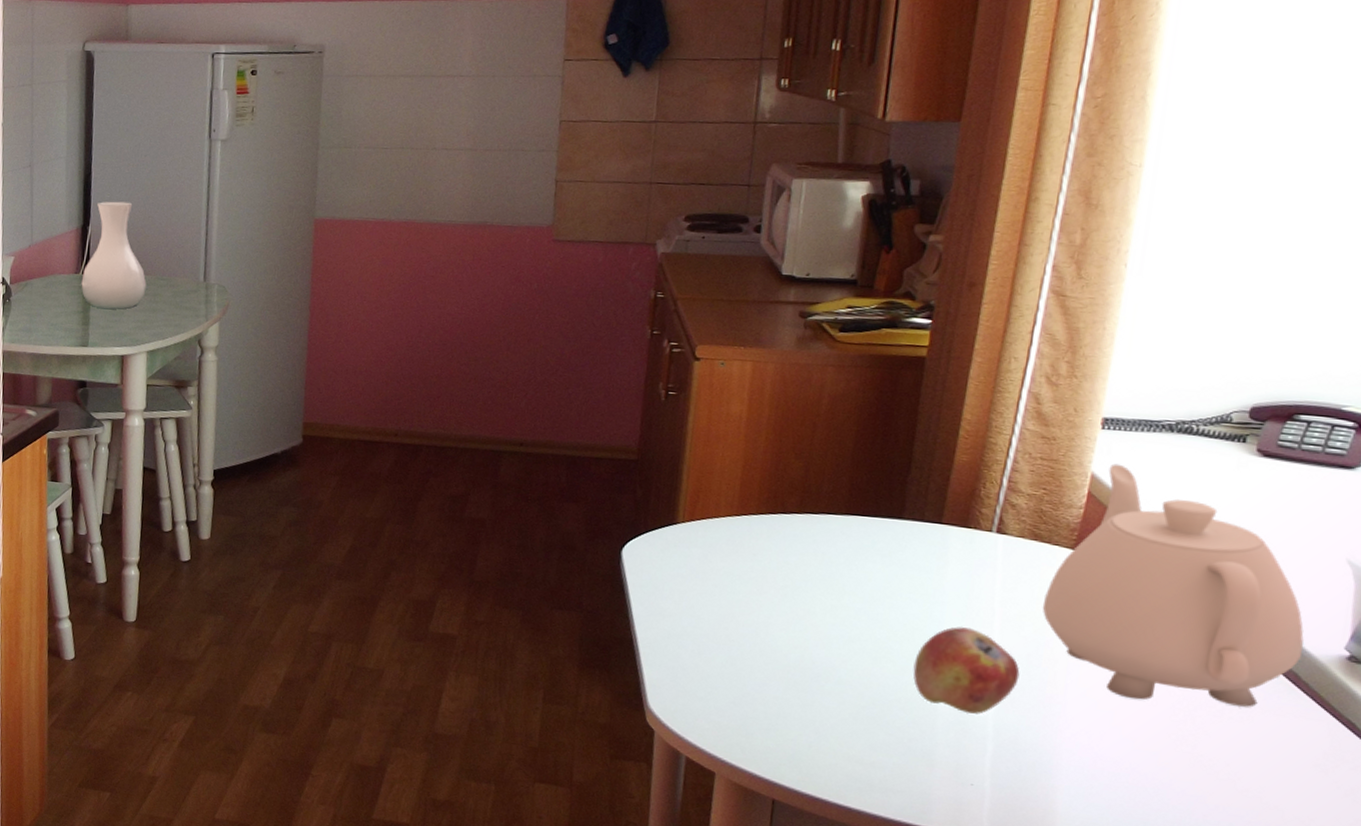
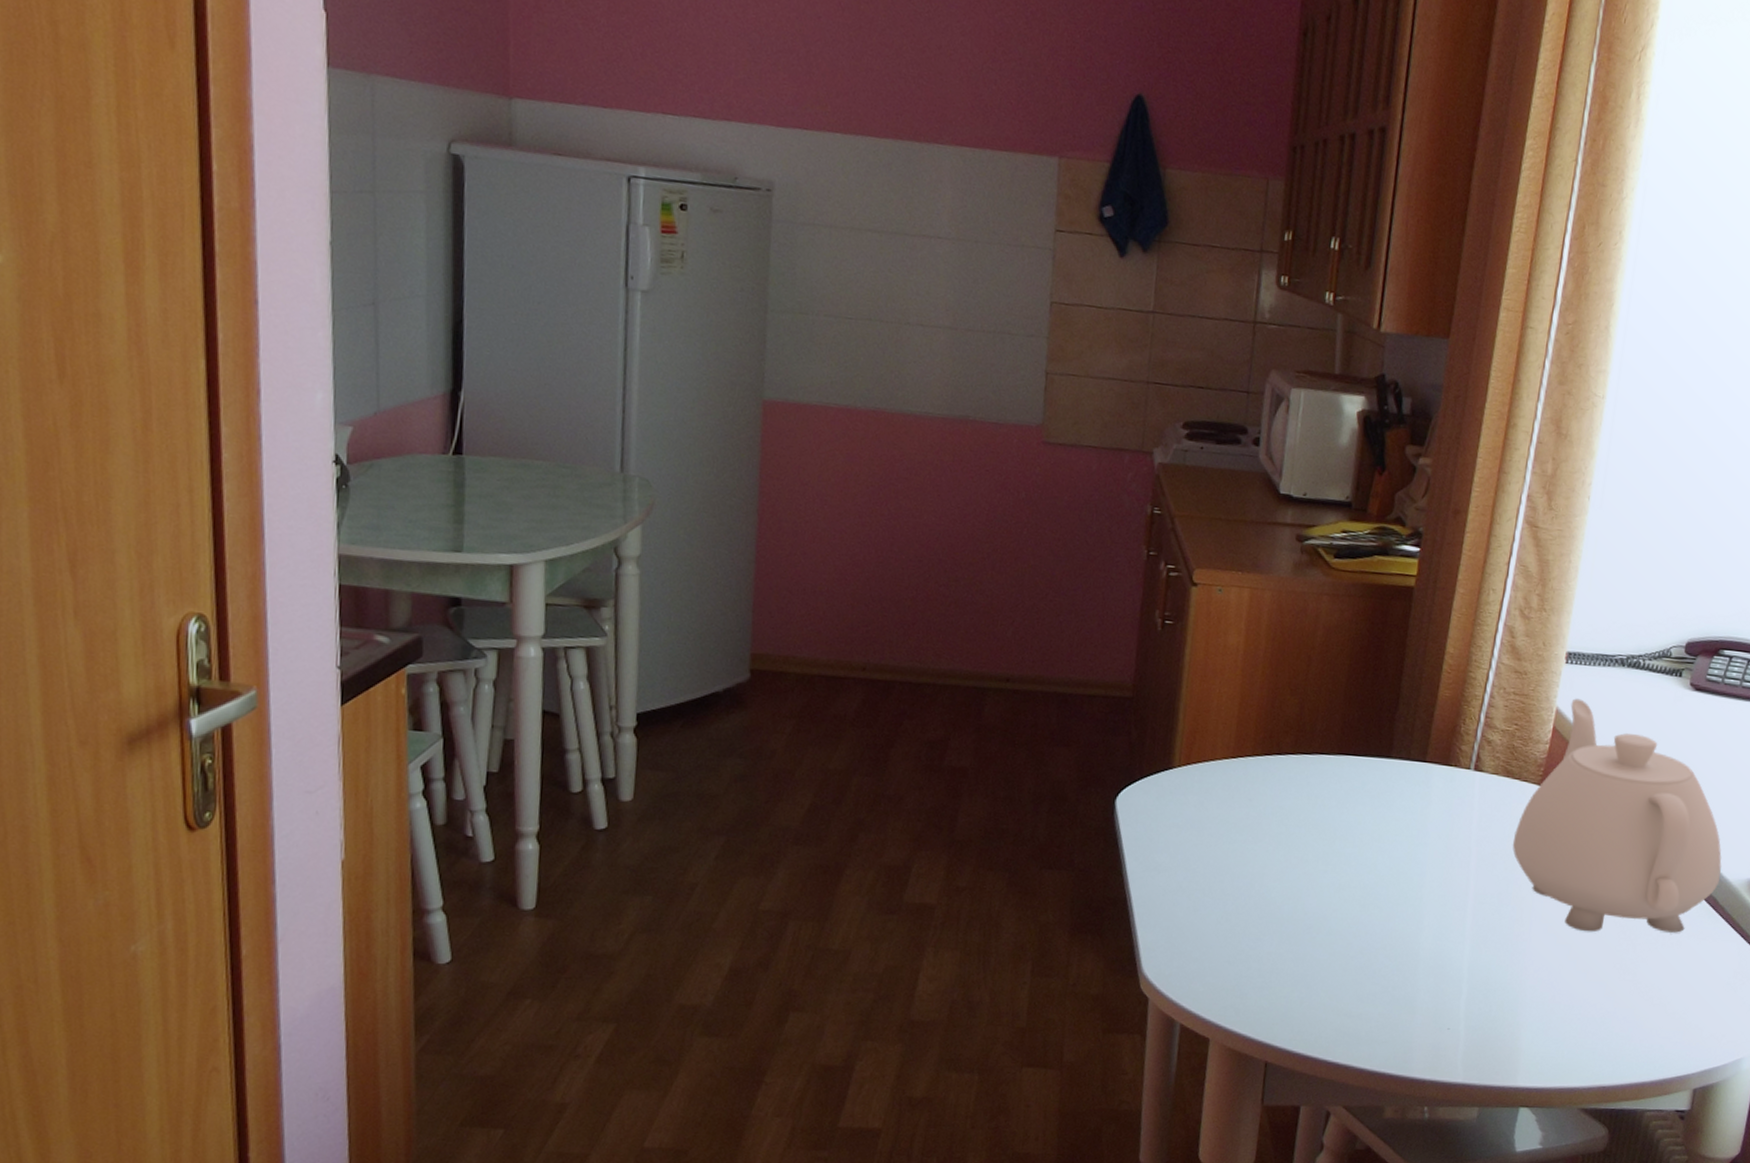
vase: present [81,201,147,309] -> none [451,359,543,504]
fruit: present [913,626,1020,714] -> none [1397,867,1492,957]

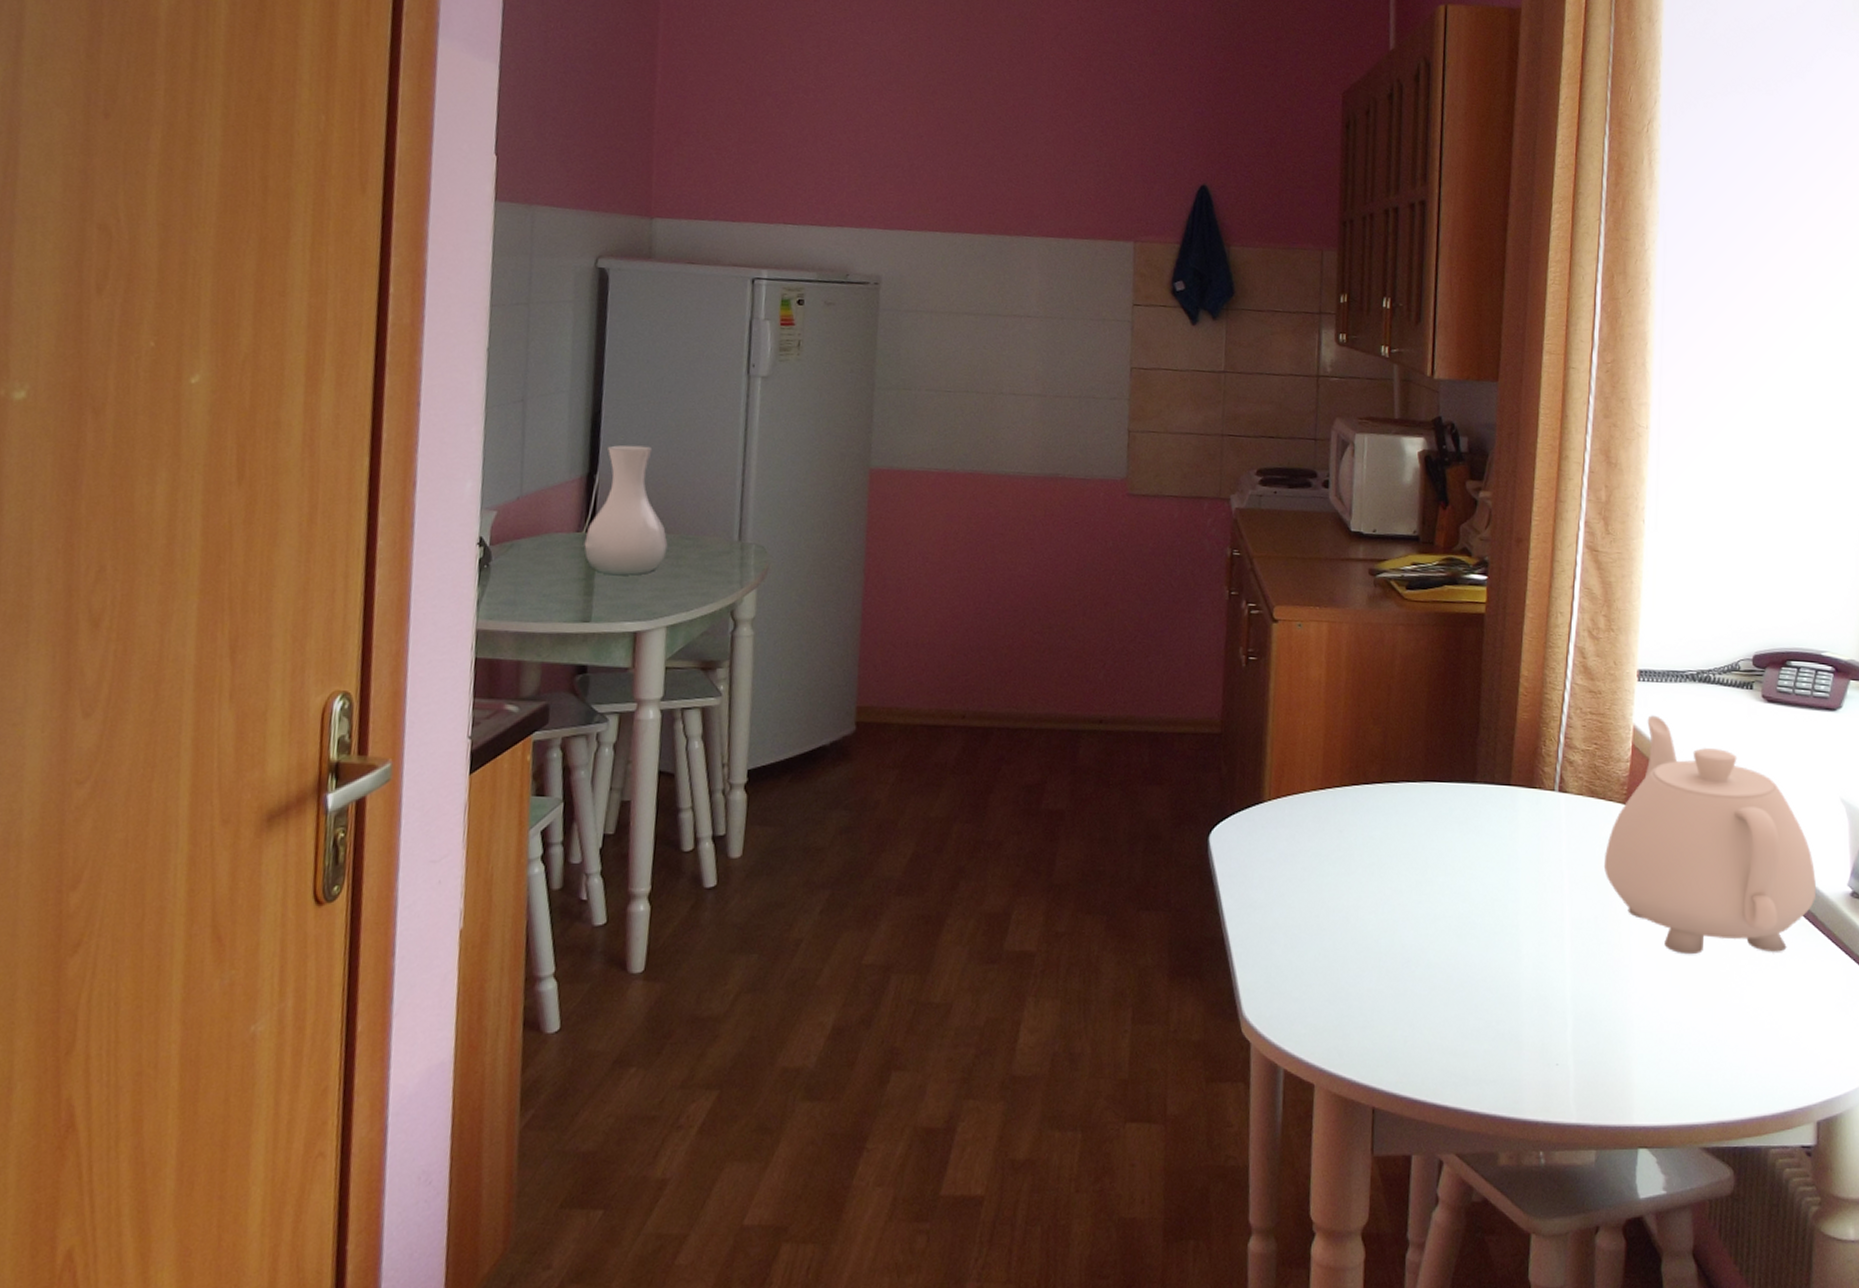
vase: none [451,359,543,504] -> present [584,444,668,576]

